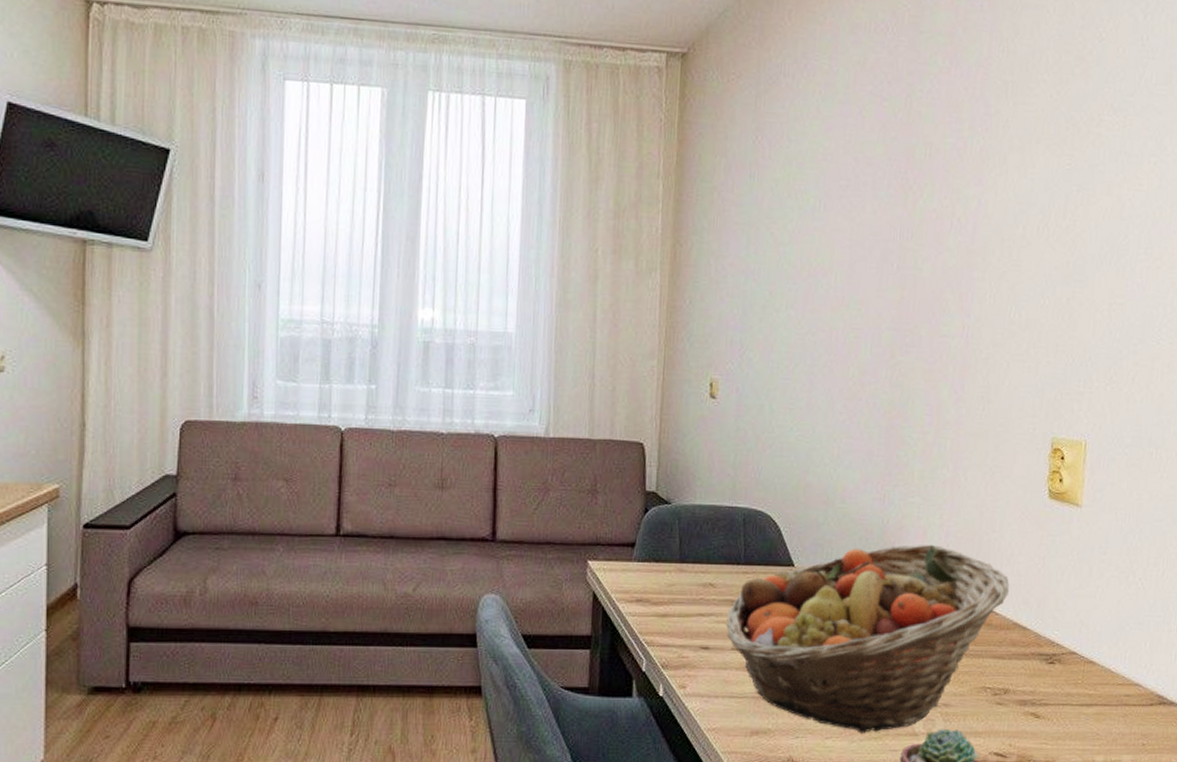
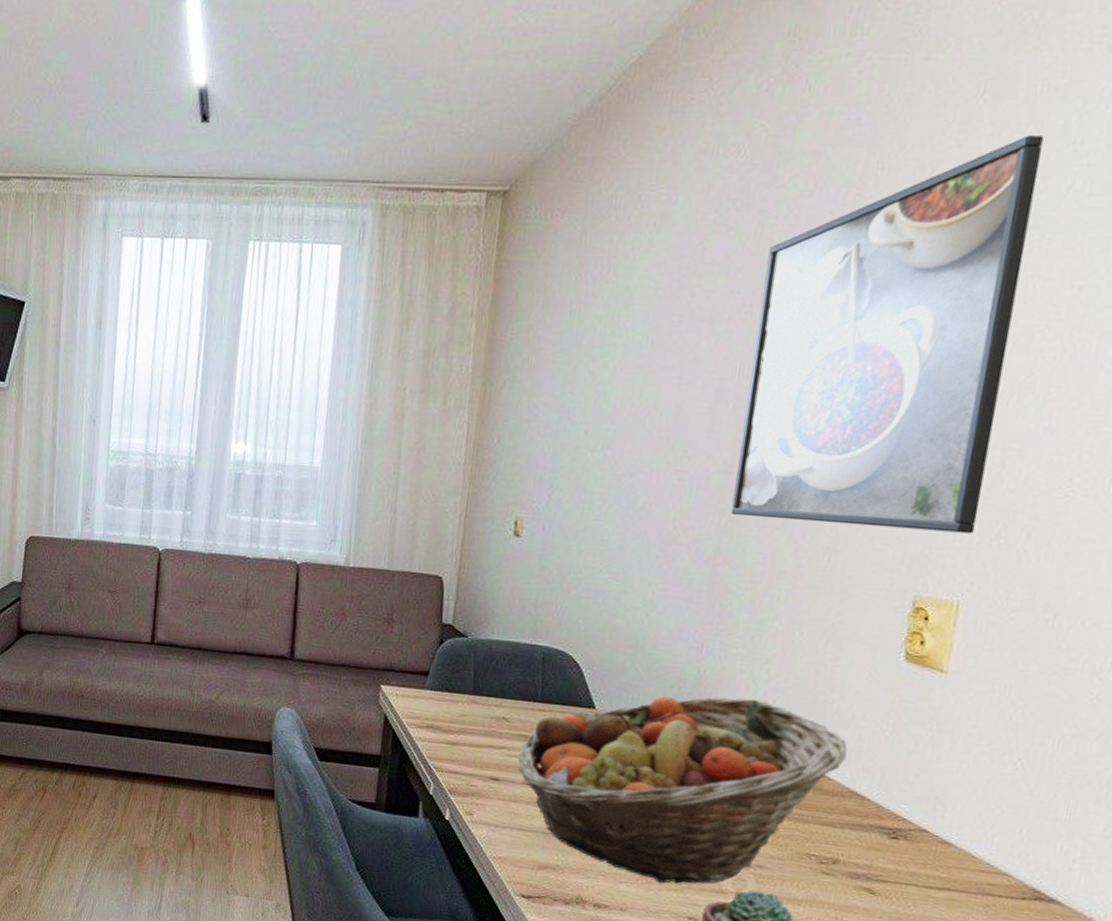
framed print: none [901,30,1120,380] -> present [730,135,1044,534]

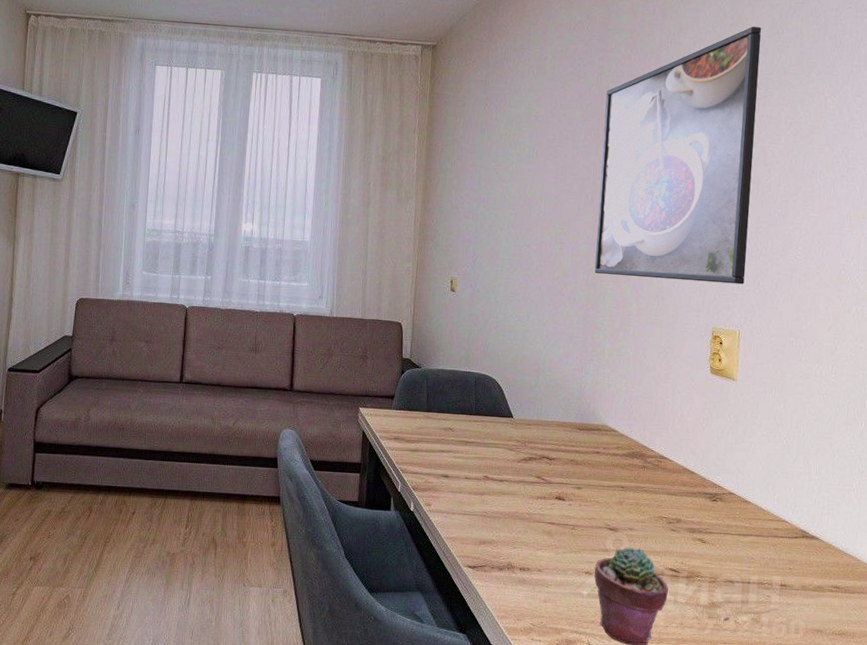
fruit basket: present [518,696,848,884] -> none [461,405,680,547]

